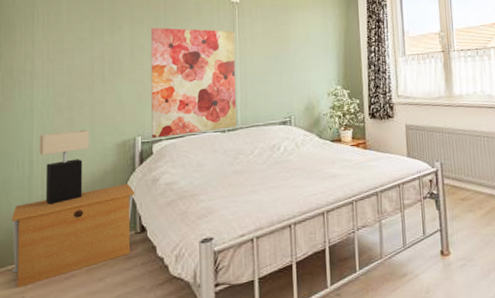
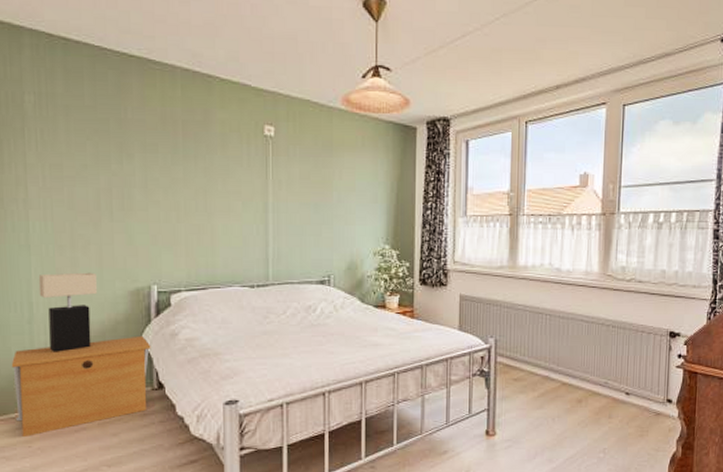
wall art: present [150,27,237,138] -> none [166,159,268,288]

